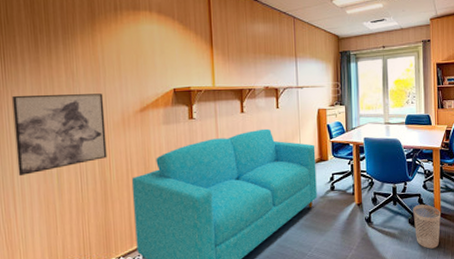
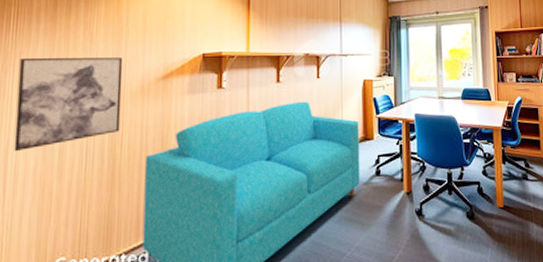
wastebasket: present [413,204,441,249] -> none [471,194,504,250]

